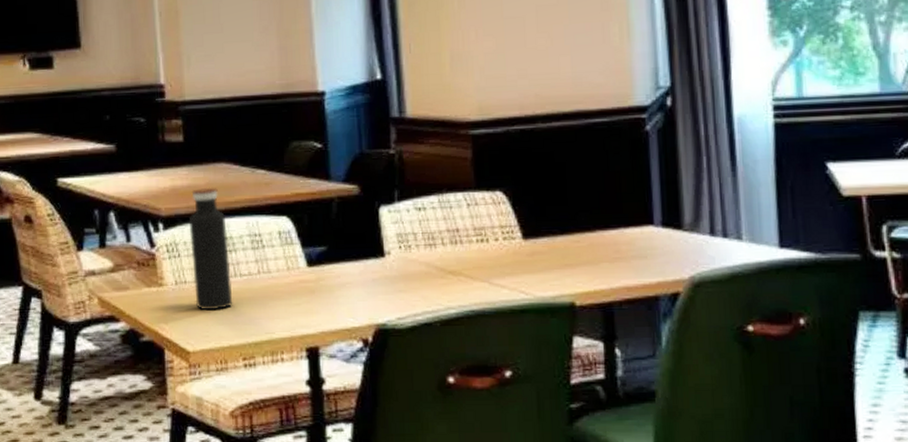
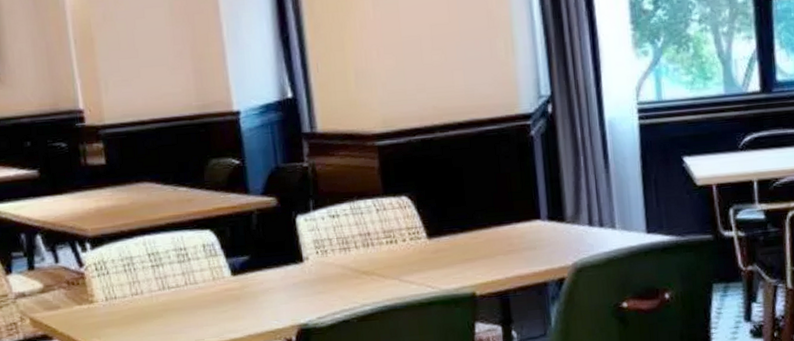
water bottle: present [190,187,233,310] -> none [116,206,163,323]

